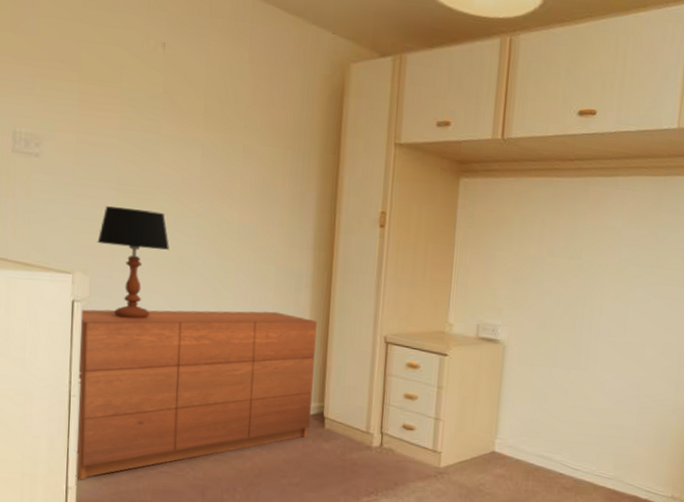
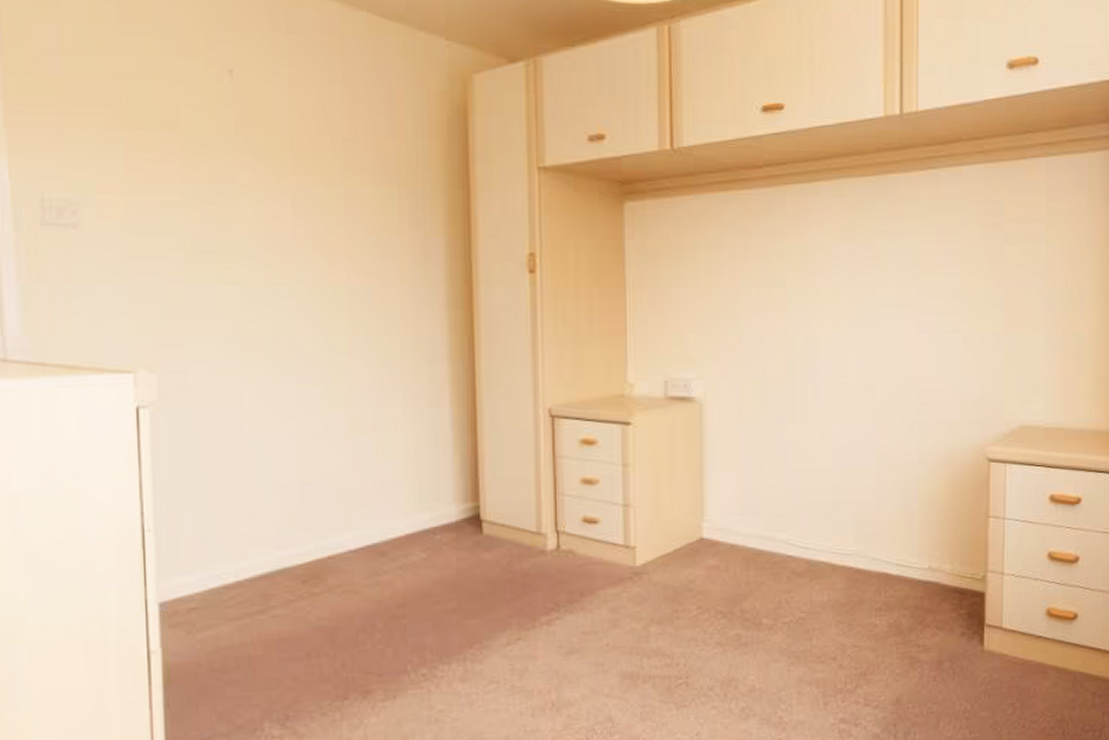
dresser: present [75,309,317,479] -> none [149,393,465,639]
table lamp: present [97,206,169,319] -> none [163,282,259,422]

